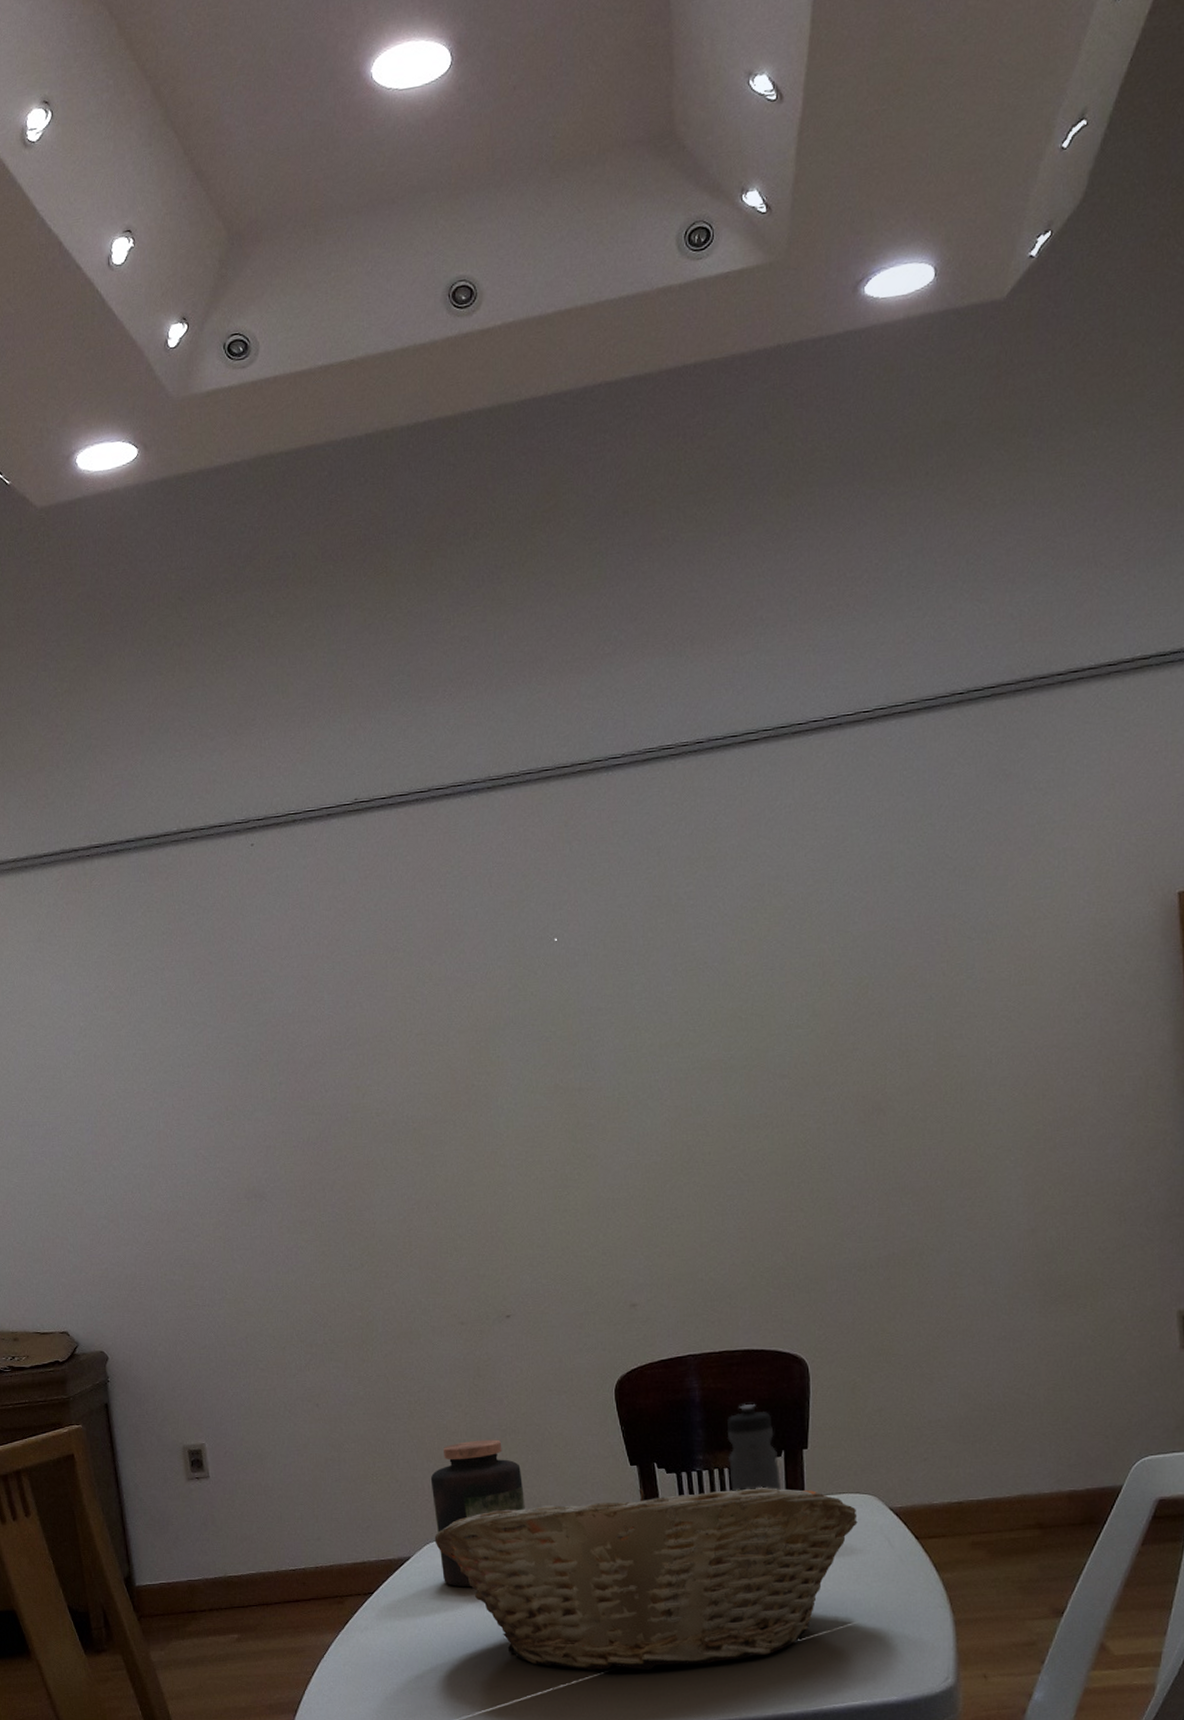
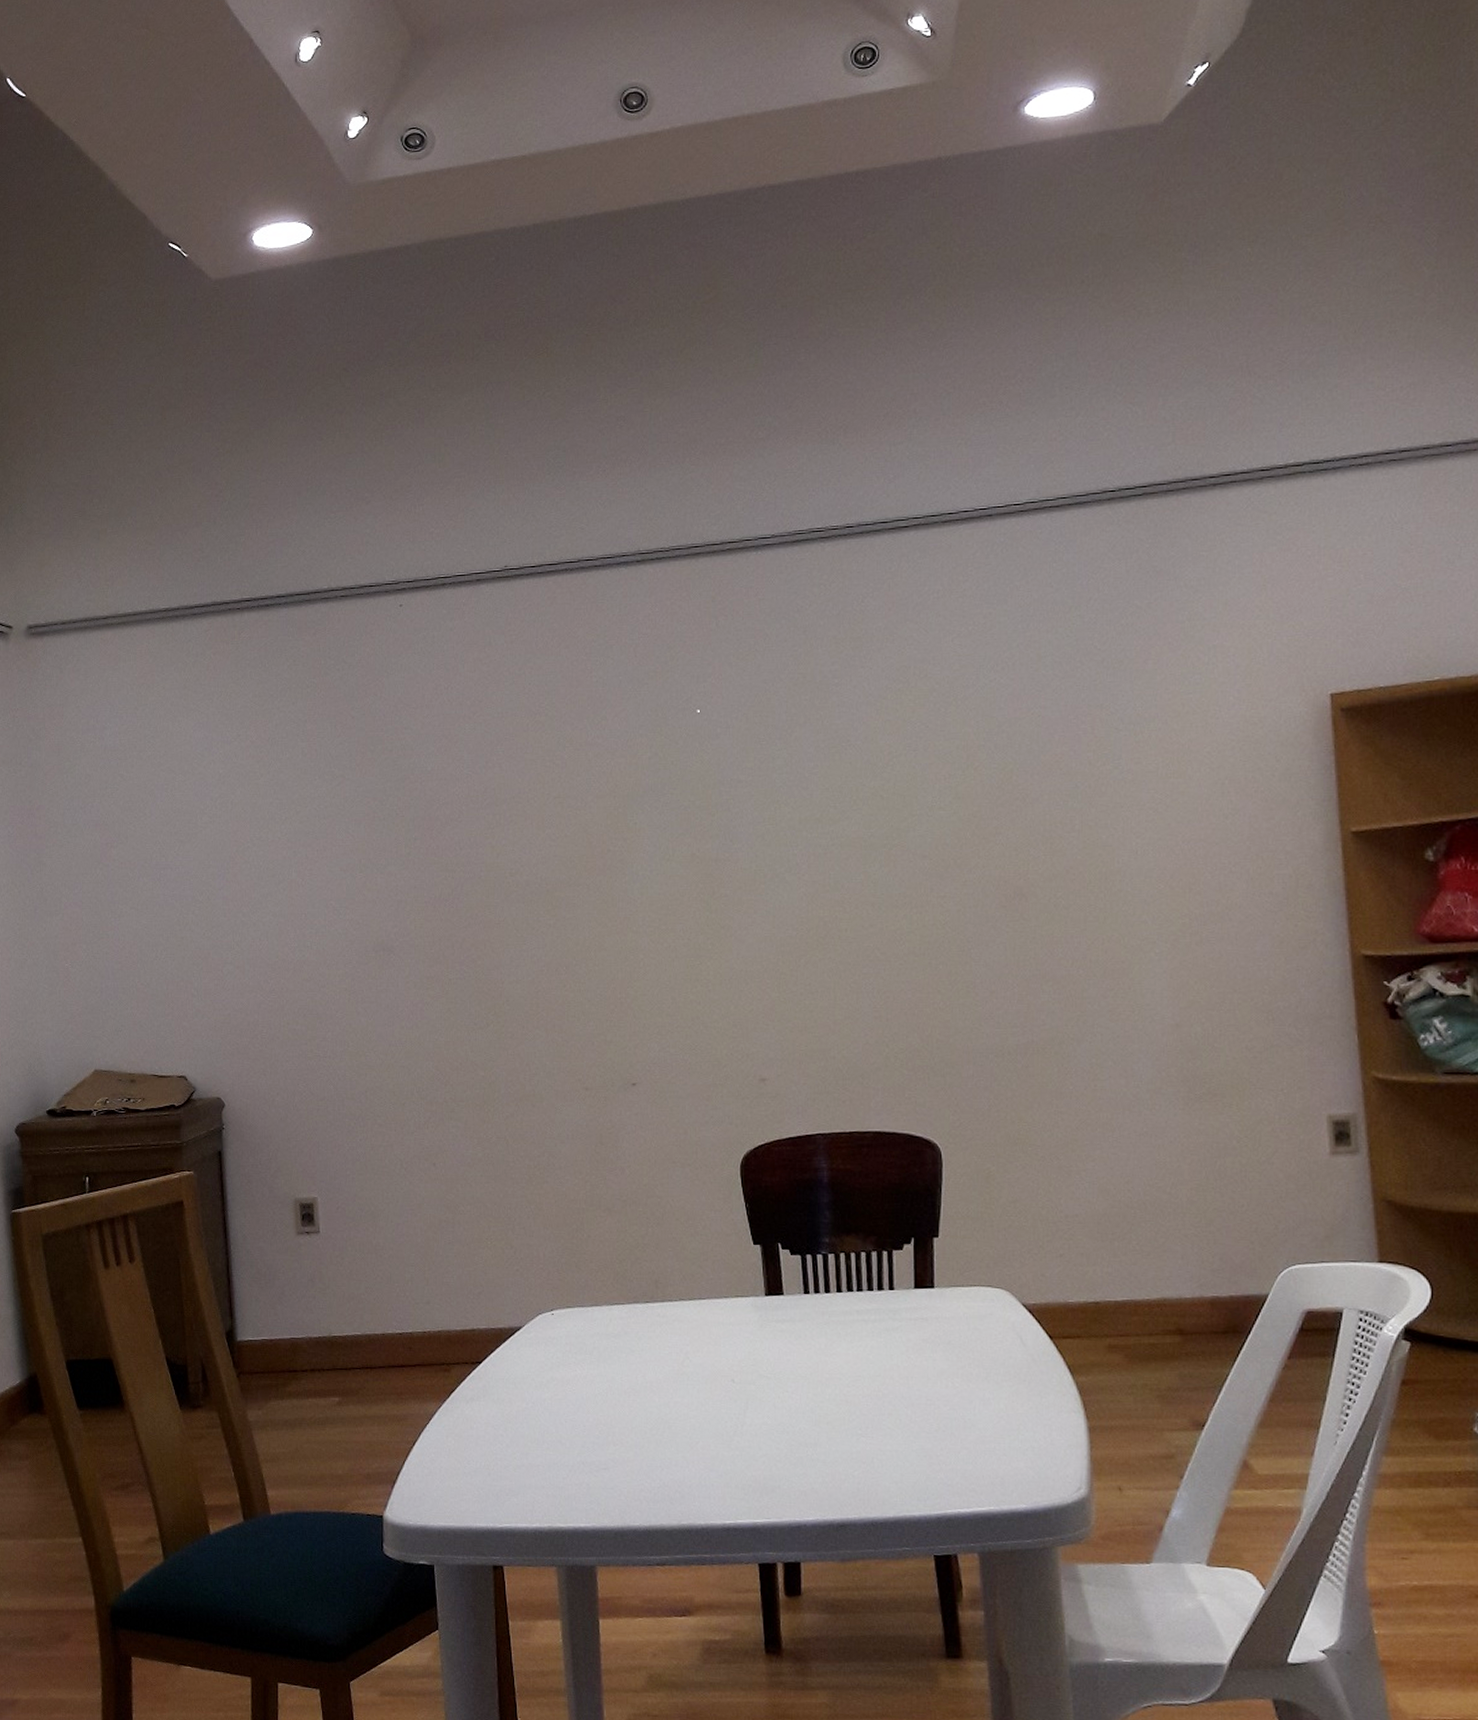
jar: present [430,1439,525,1587] -> none [546,1209,642,1361]
fruit basket: present [434,1486,858,1671] -> none [547,1269,989,1461]
water bottle: present [727,1403,781,1491] -> none [854,1187,909,1279]

